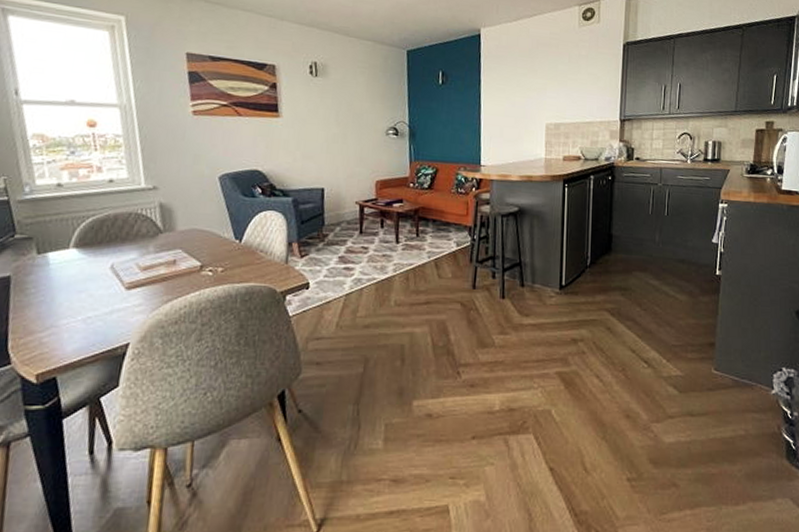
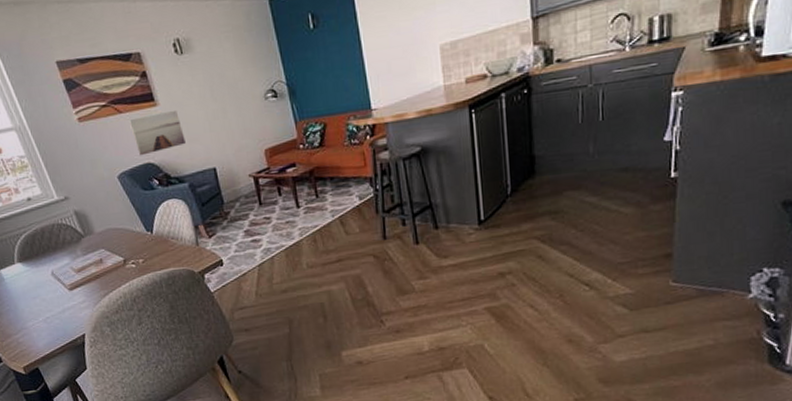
wall art: none [245,124,300,162] -> present [128,109,186,156]

